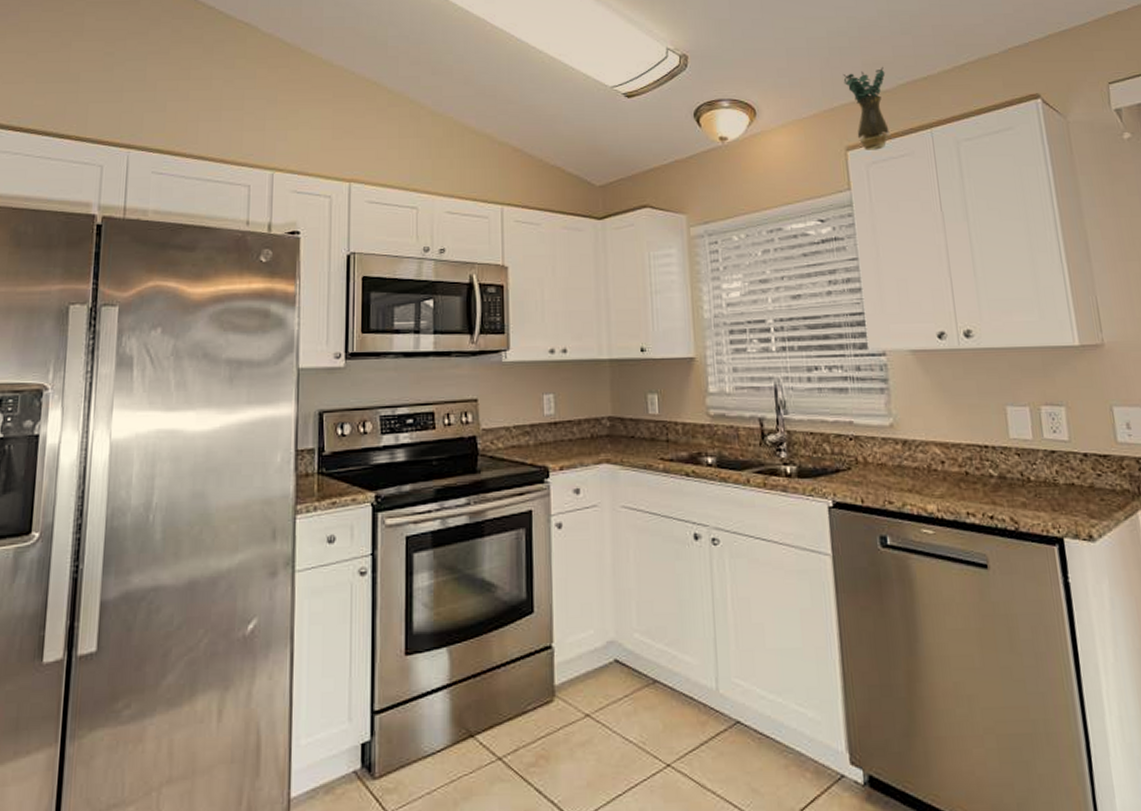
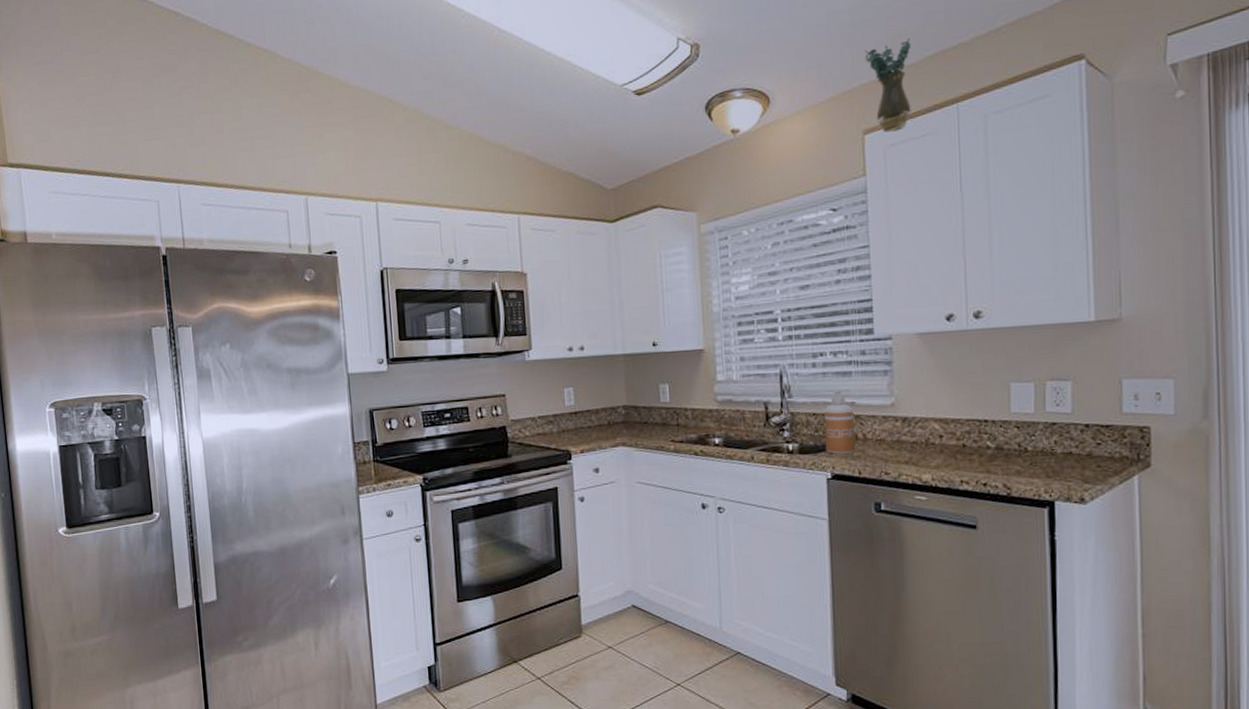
soap dispenser: none [821,406,856,480] -> present [823,389,855,455]

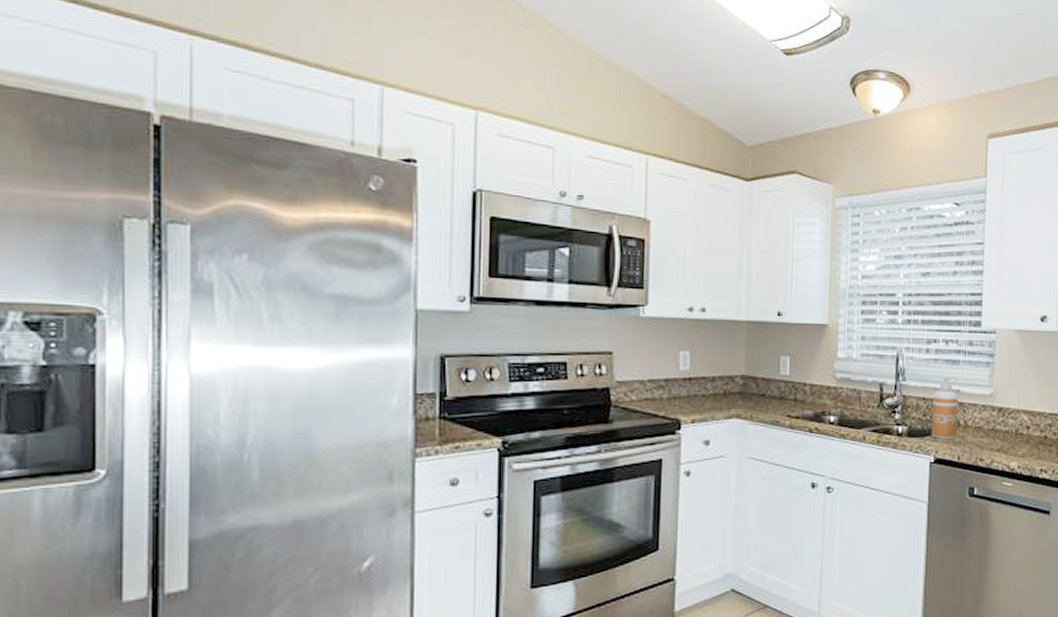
vase: present [864,38,912,134] -> none [994,58,1033,142]

